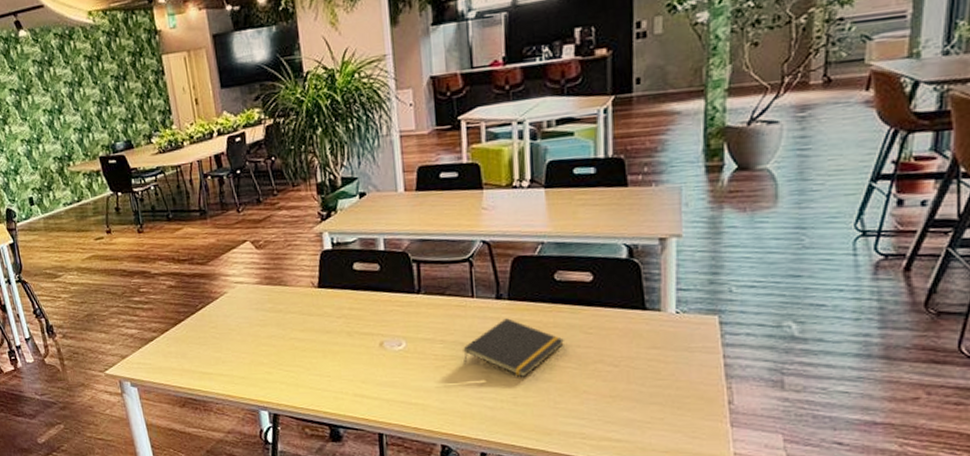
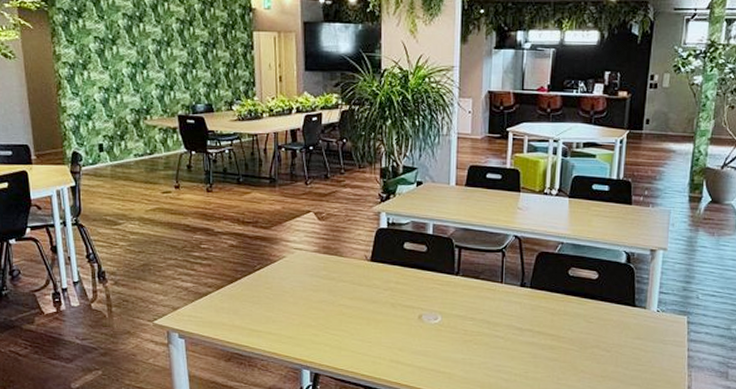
notepad: present [463,318,564,378] -> none [488,304,570,356]

